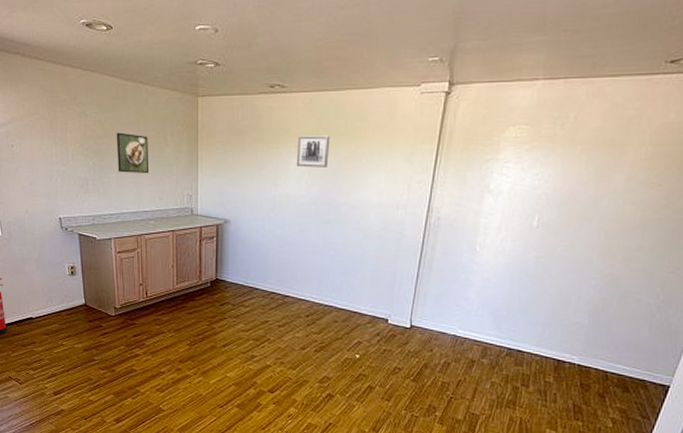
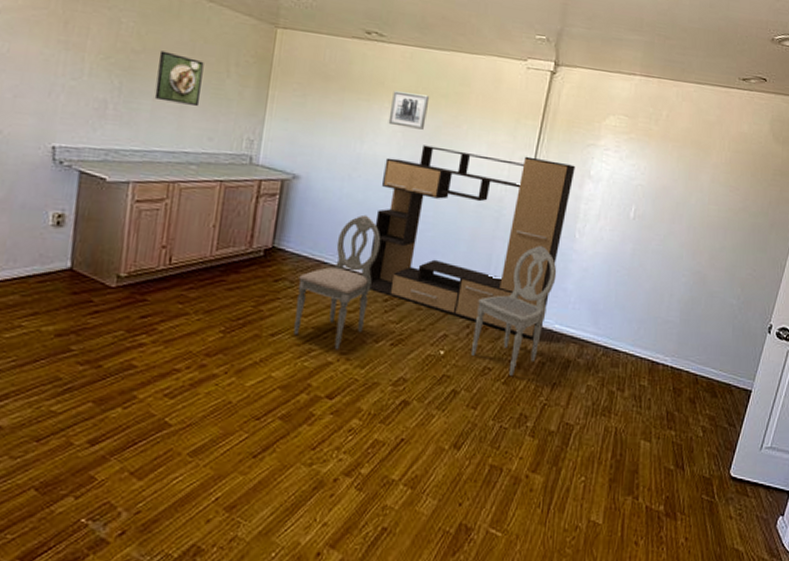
dining chair: none [238,247,299,356] -> present [293,214,381,350]
media console: none [291,179,474,343] -> present [369,145,576,339]
dining chair: none [383,261,459,374] -> present [472,246,557,375]

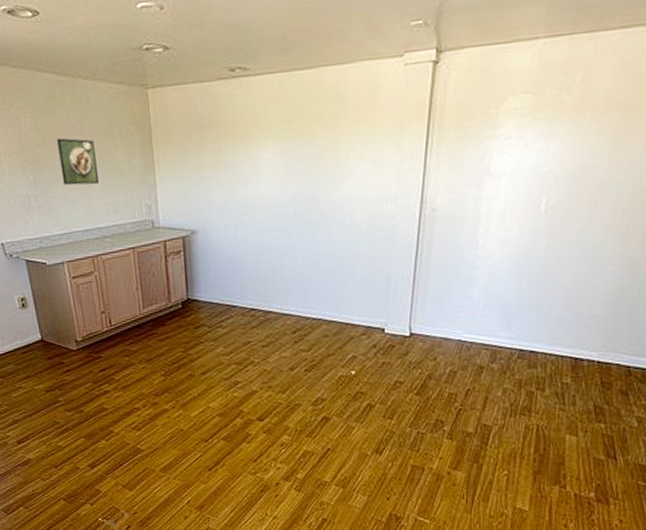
dining chair: present [293,214,381,350] -> none [215,256,281,380]
media console: present [369,145,576,339] -> none [271,164,472,351]
wall art: present [388,91,430,130] -> none [267,123,305,163]
dining chair: present [472,246,557,375] -> none [381,258,461,386]

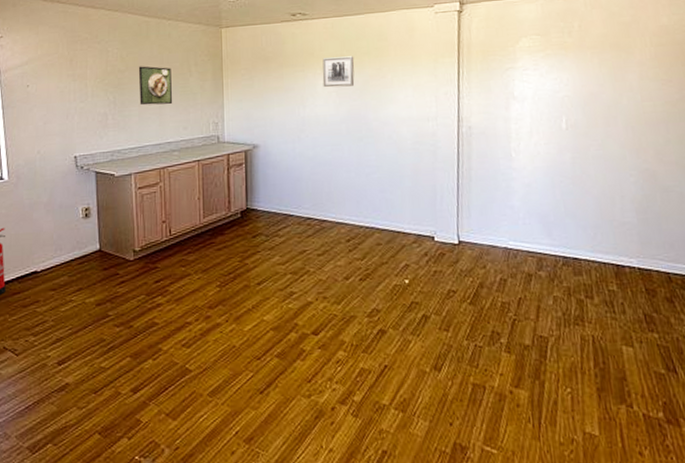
wall art: none [267,123,305,163] -> present [322,56,355,88]

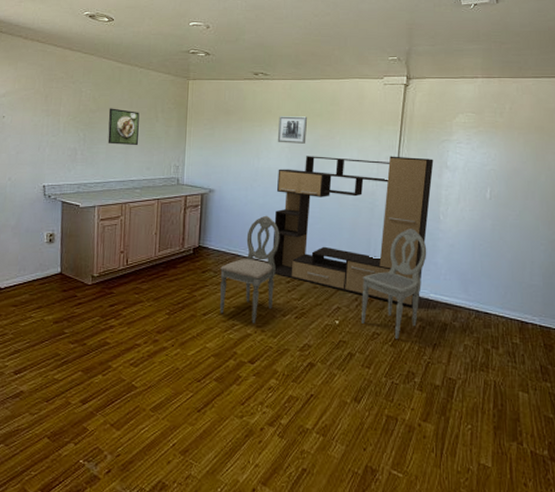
dining chair: none [272,168,335,291] -> present [219,215,280,324]
media console: none [326,90,499,258] -> present [272,156,434,307]
dining chair: none [431,170,501,295] -> present [362,229,427,339]

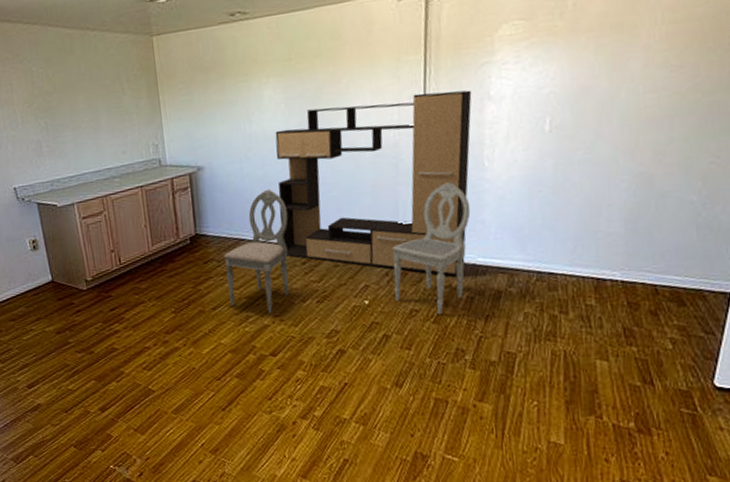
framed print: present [107,108,140,146] -> none [66,85,108,130]
wall art: present [277,116,308,144] -> none [268,60,305,98]

